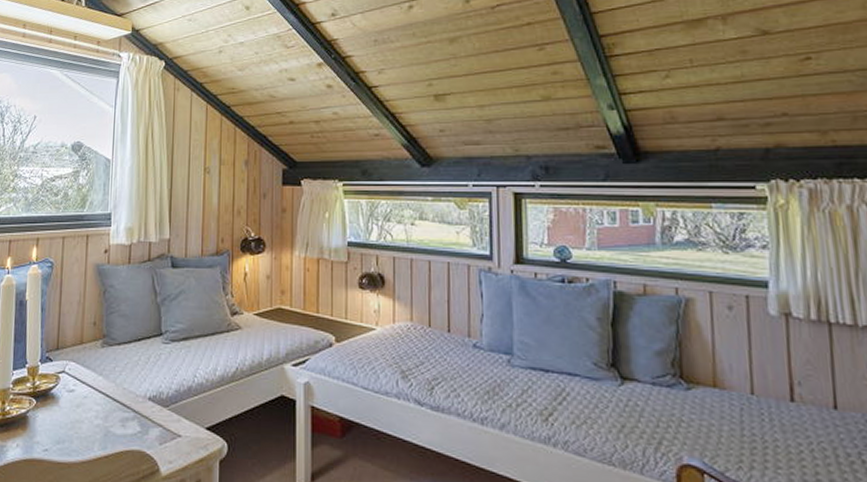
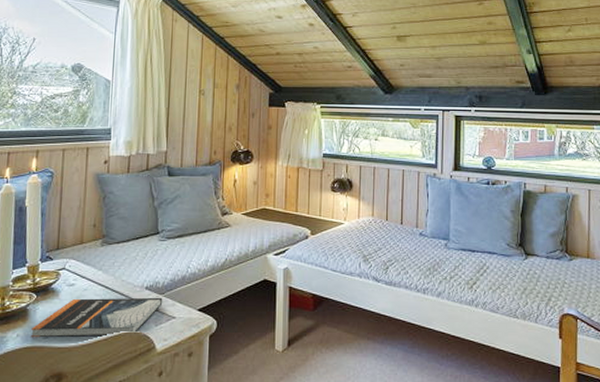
book: none [30,407,167,453] -> present [30,297,163,338]

